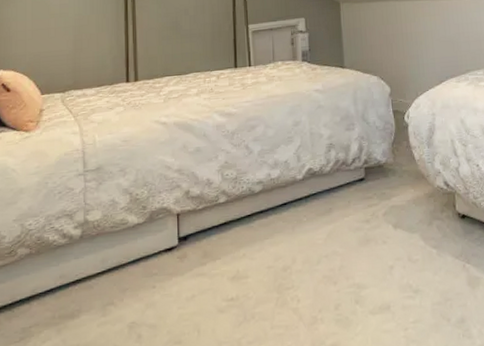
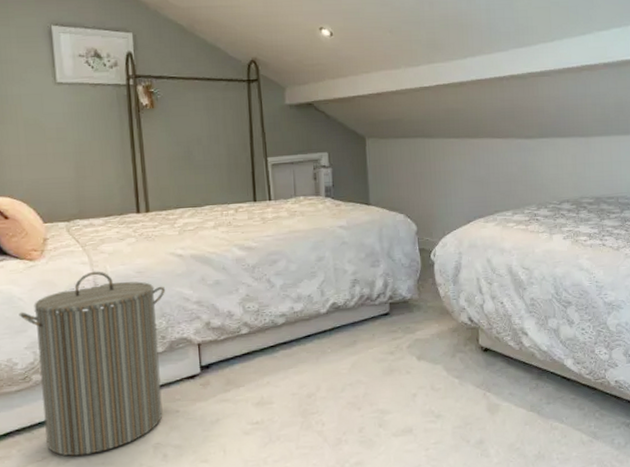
laundry hamper: none [11,140,149,337] -> present [18,271,166,456]

